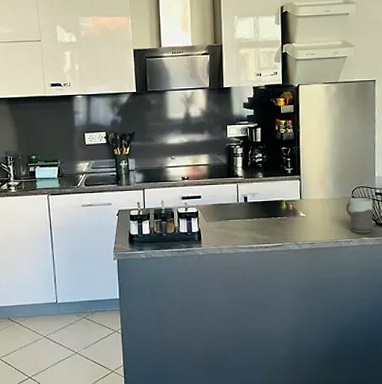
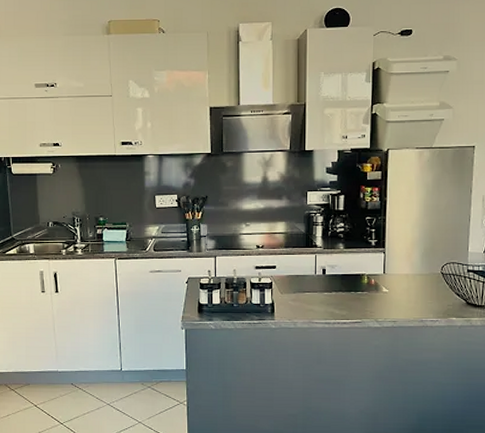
mug: present [346,197,373,234] -> none [434,274,464,313]

